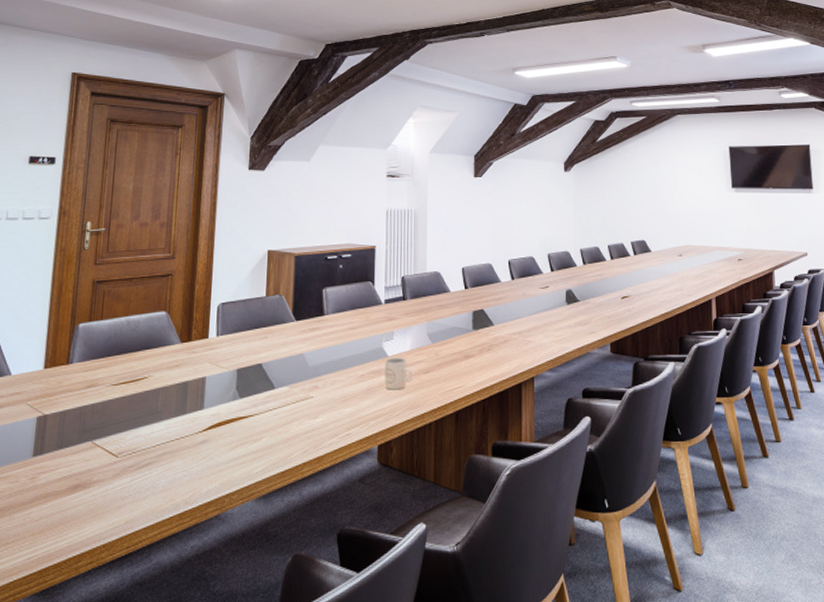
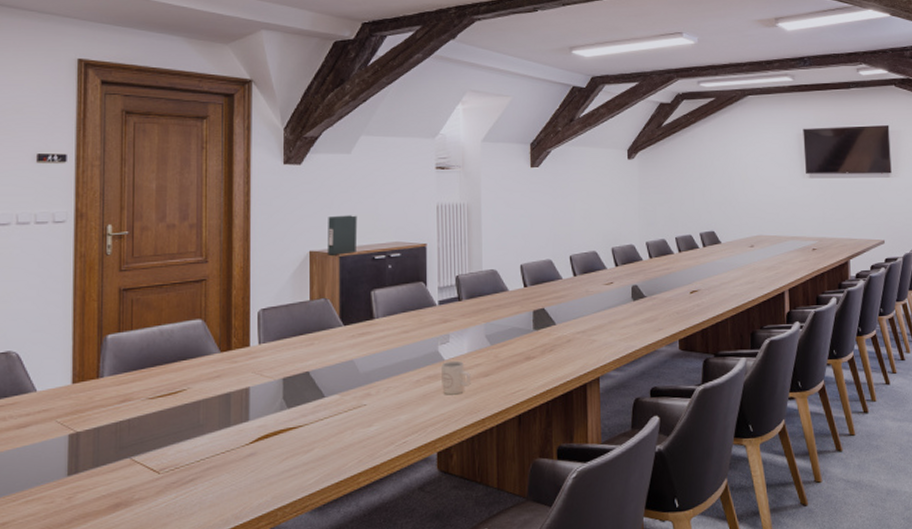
binder: none [283,218,313,255] -> present [327,215,358,255]

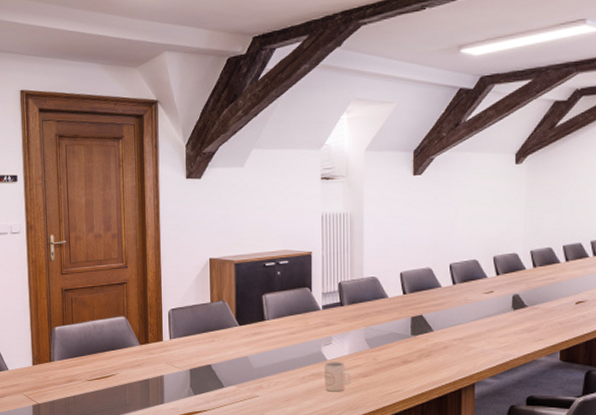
binder: present [327,215,358,255] -> none [224,225,250,262]

